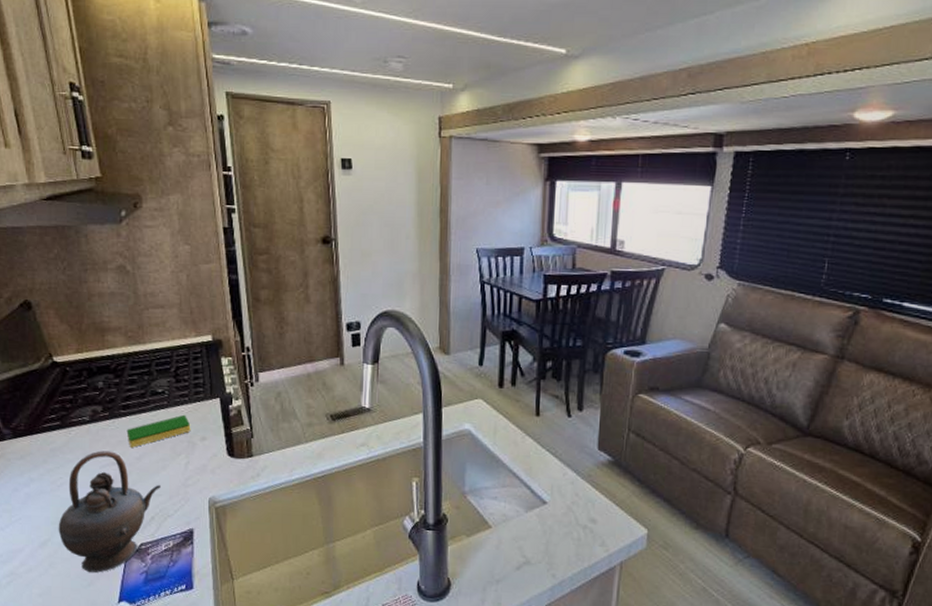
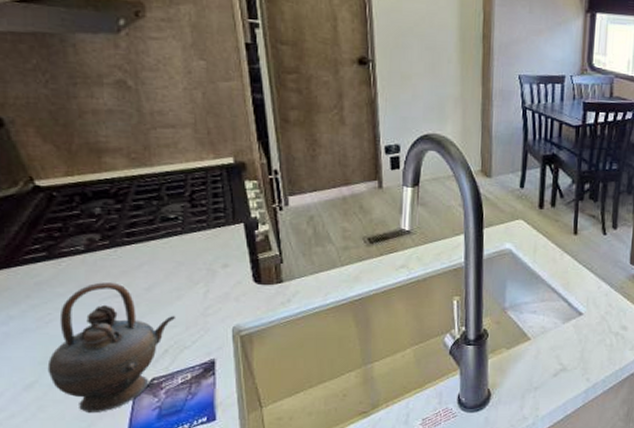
dish sponge: present [126,414,191,448] -> none [132,241,210,278]

